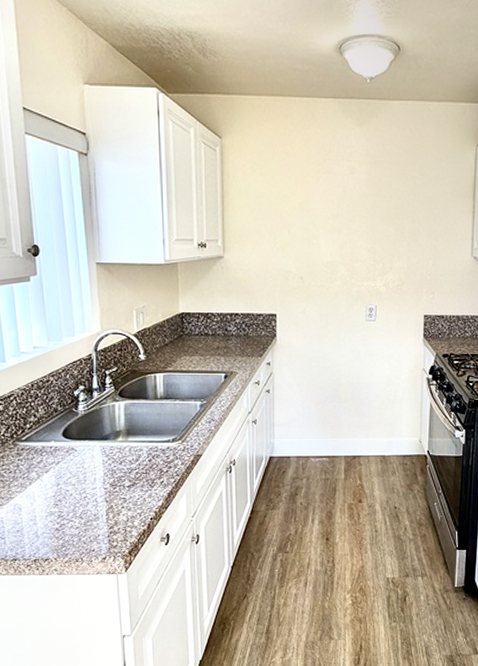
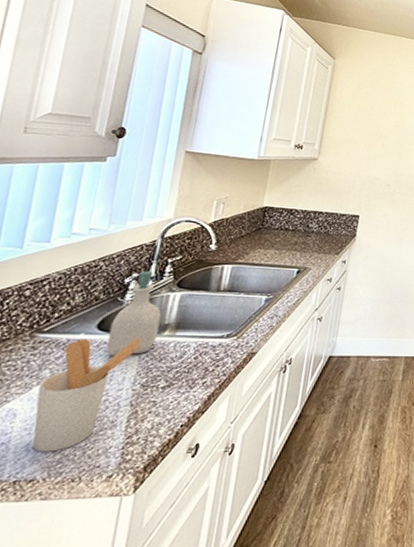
utensil holder: none [31,443,102,538] -> present [32,337,142,452]
soap bottle: none [73,383,113,460] -> present [106,271,162,356]

